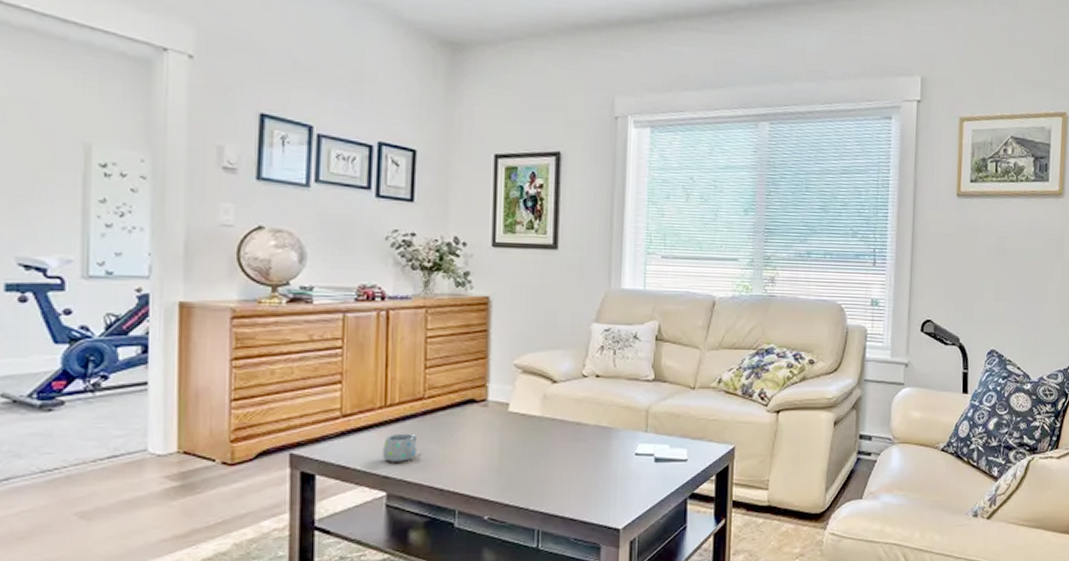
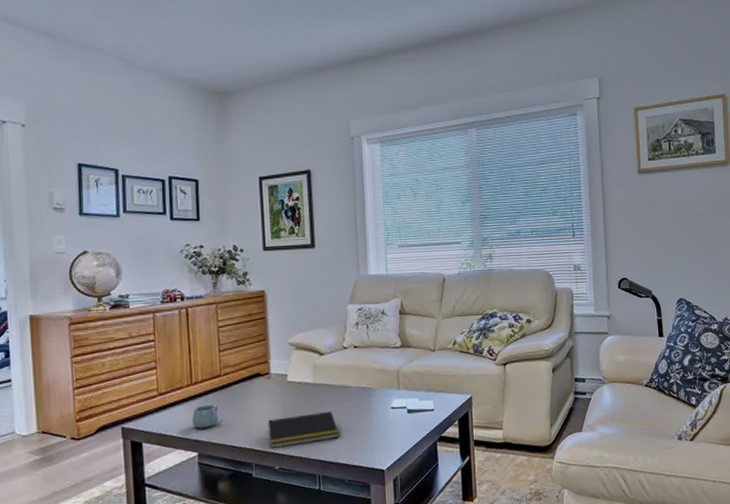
notepad: none [477,453,568,493] -> present [267,412,339,448]

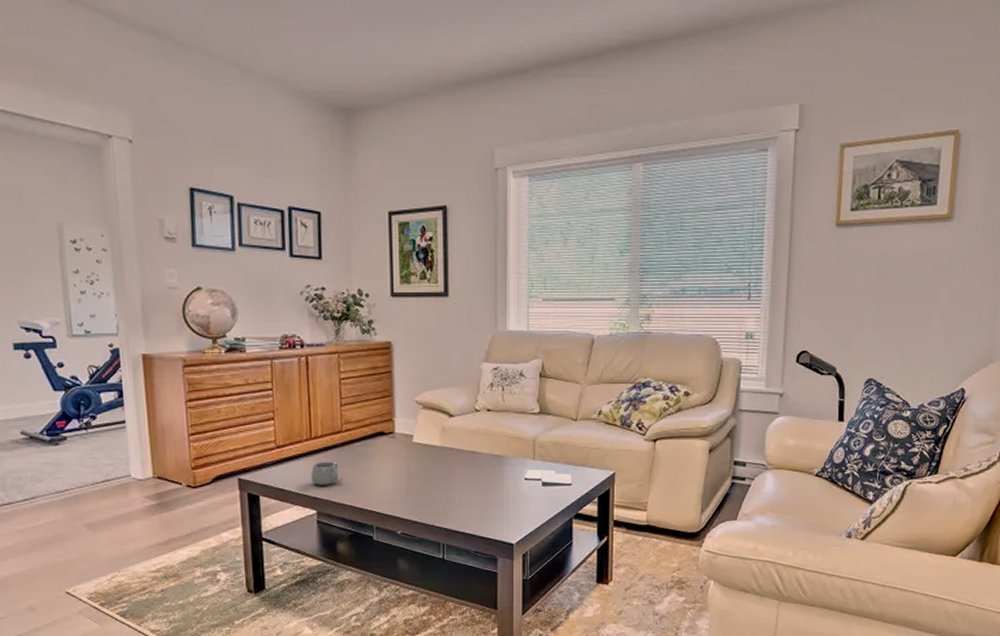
notepad: present [267,412,339,448] -> none [389,478,467,512]

